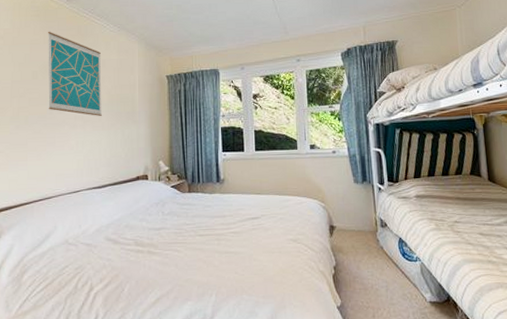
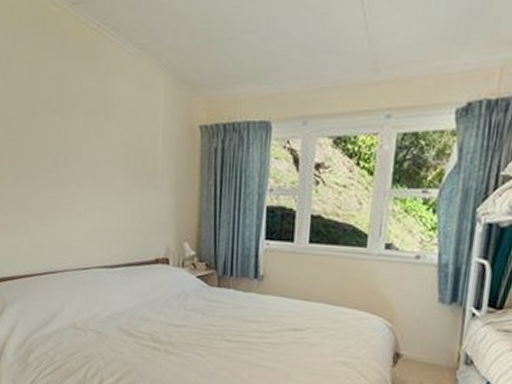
wall art: present [47,31,102,116] -> none [48,49,116,175]

